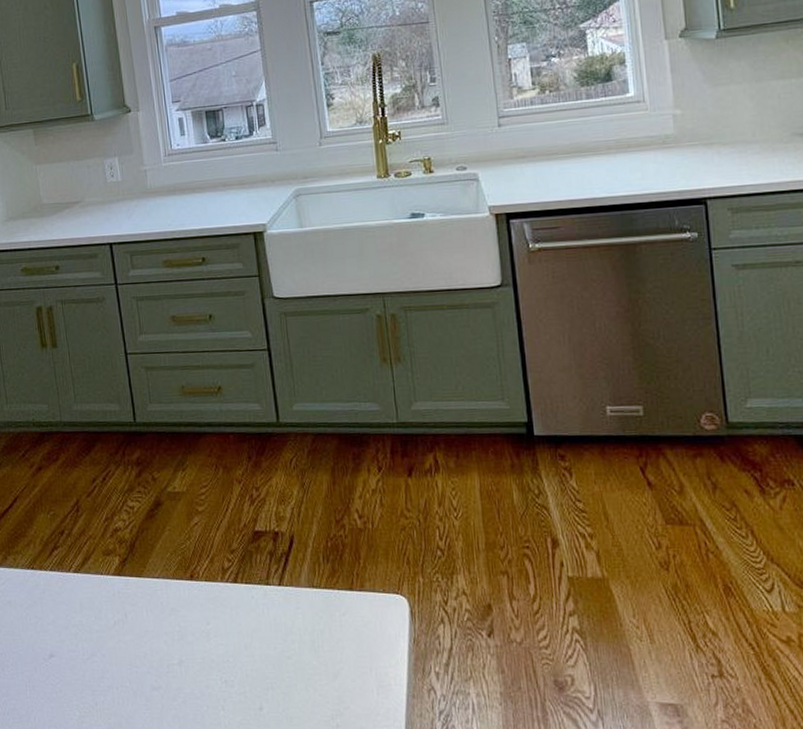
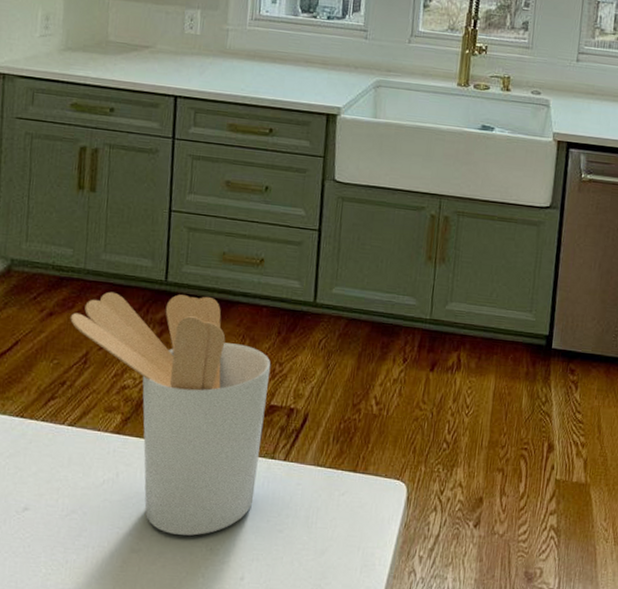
utensil holder: none [57,431,257,670] -> present [70,291,271,536]

